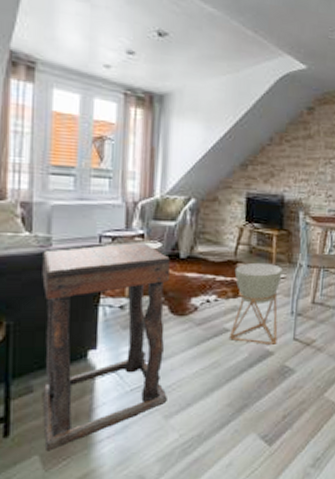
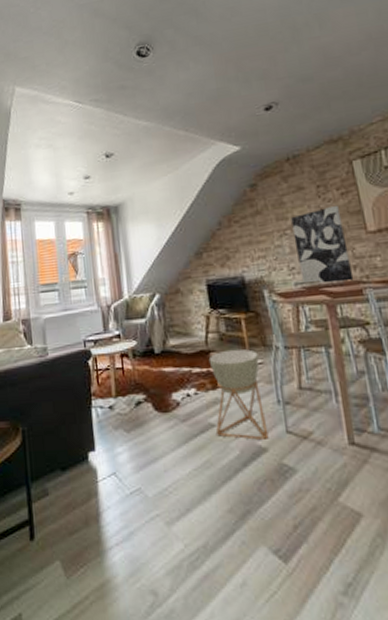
side table: present [42,241,171,452] -> none [42,342,166,557]

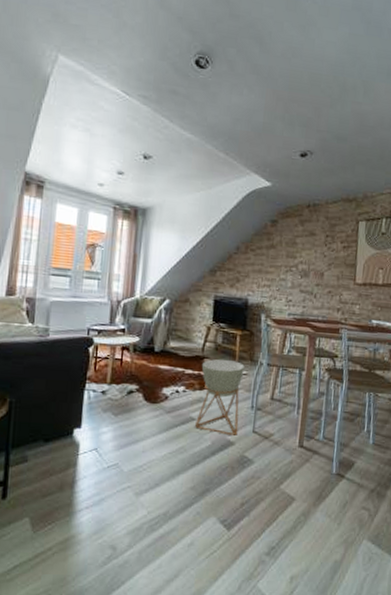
wall art: present [291,205,354,285] -> none [294,255,339,320]

